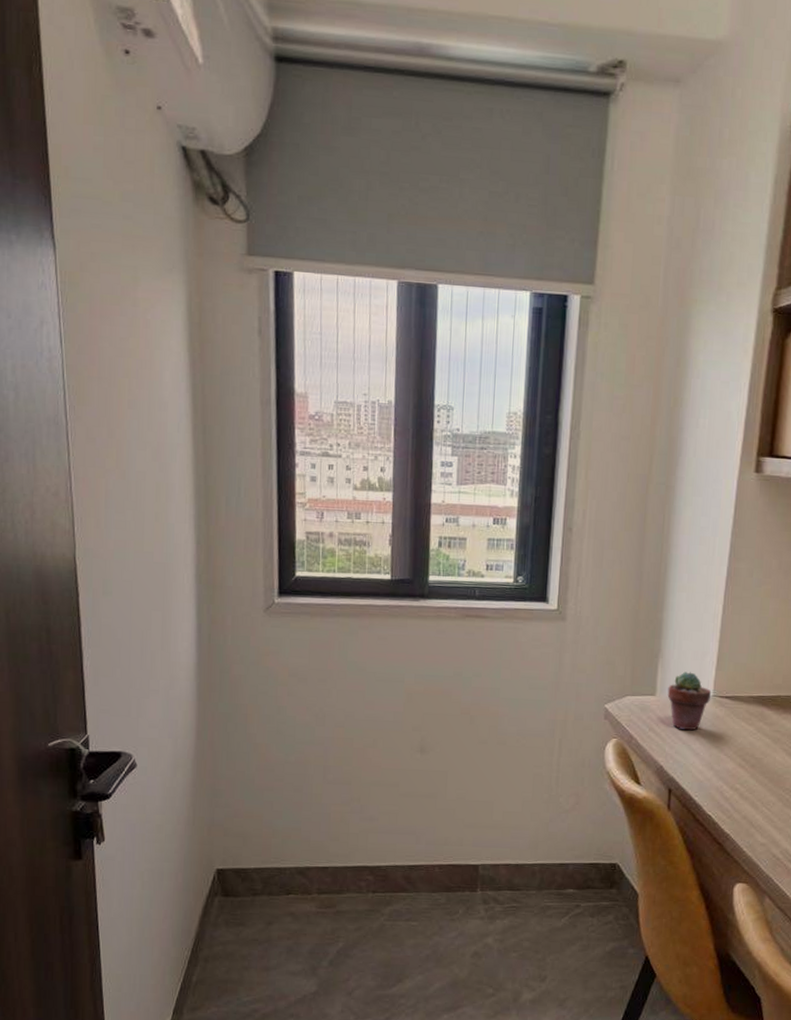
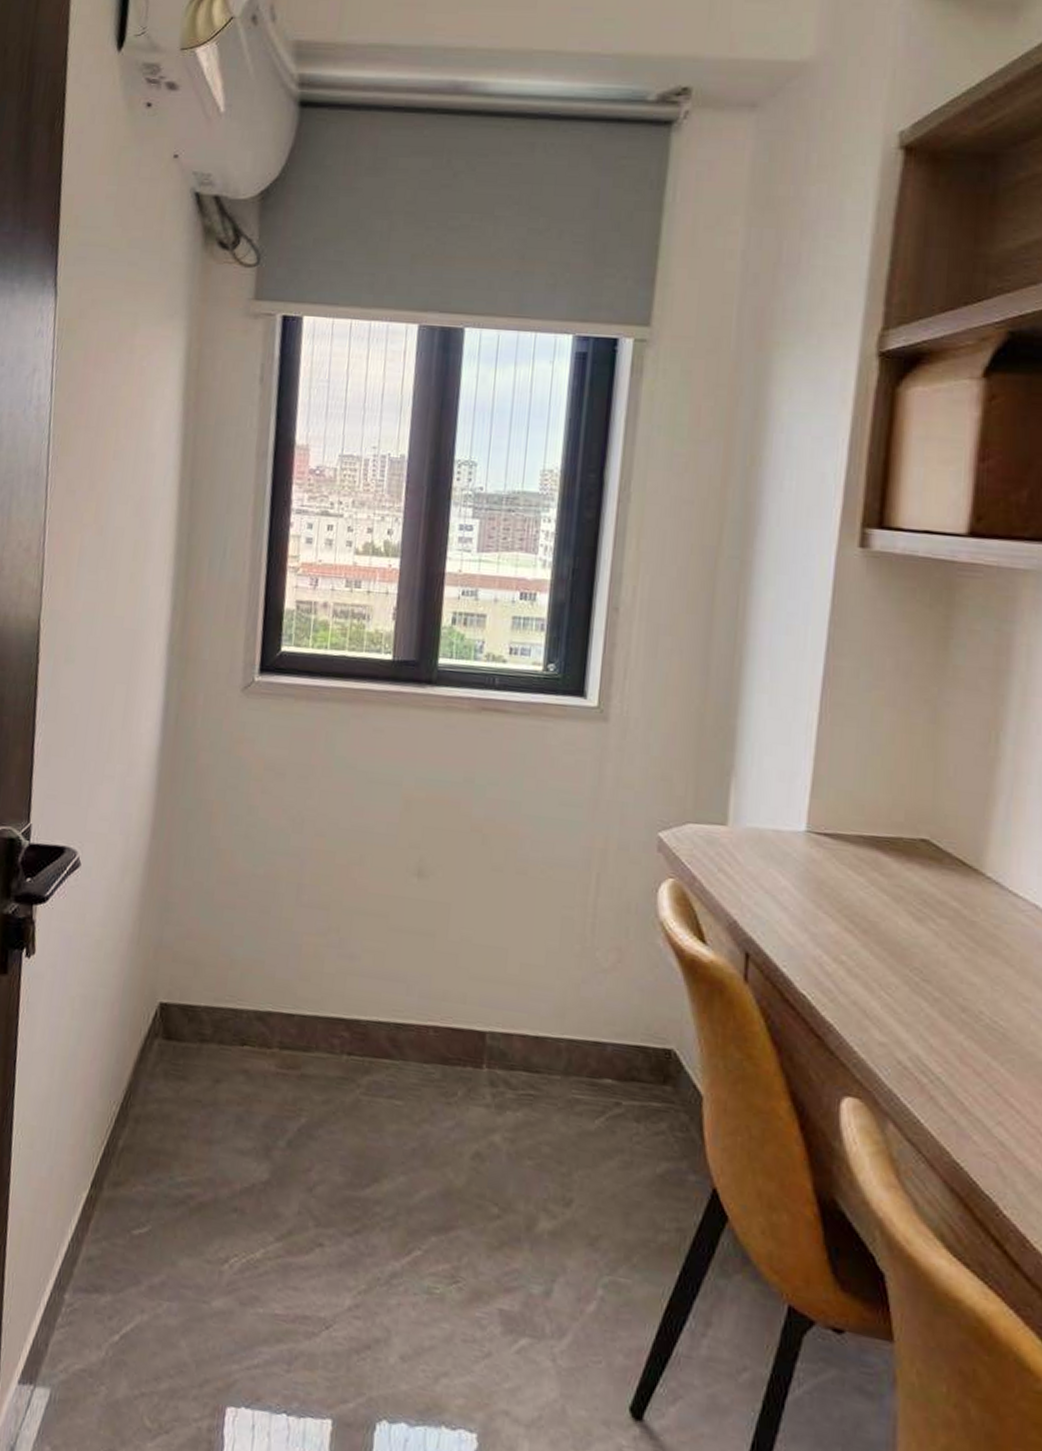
potted succulent: present [667,672,712,730] -> none [743,796,805,875]

